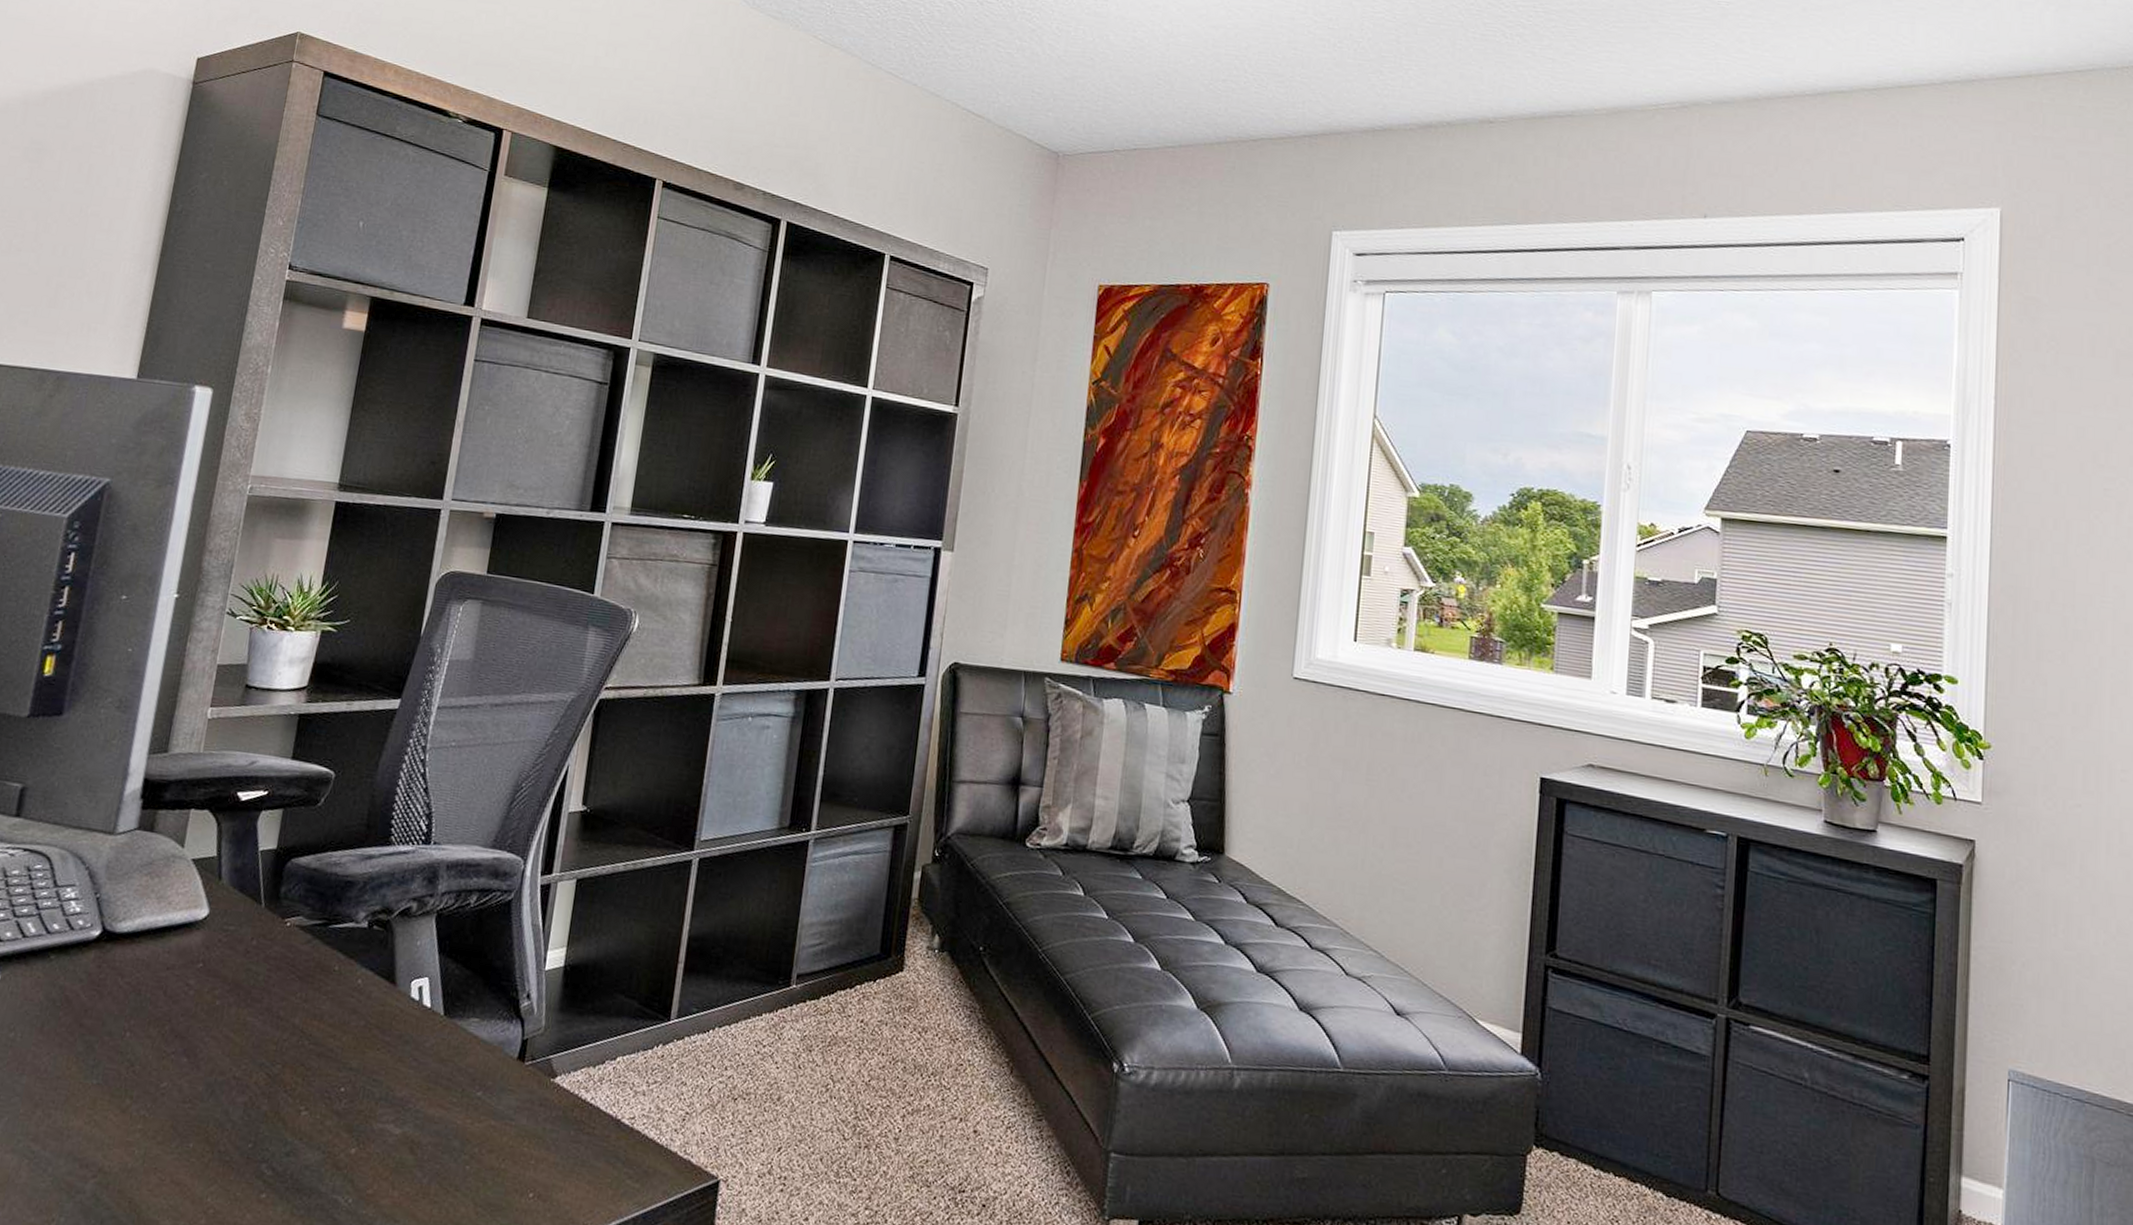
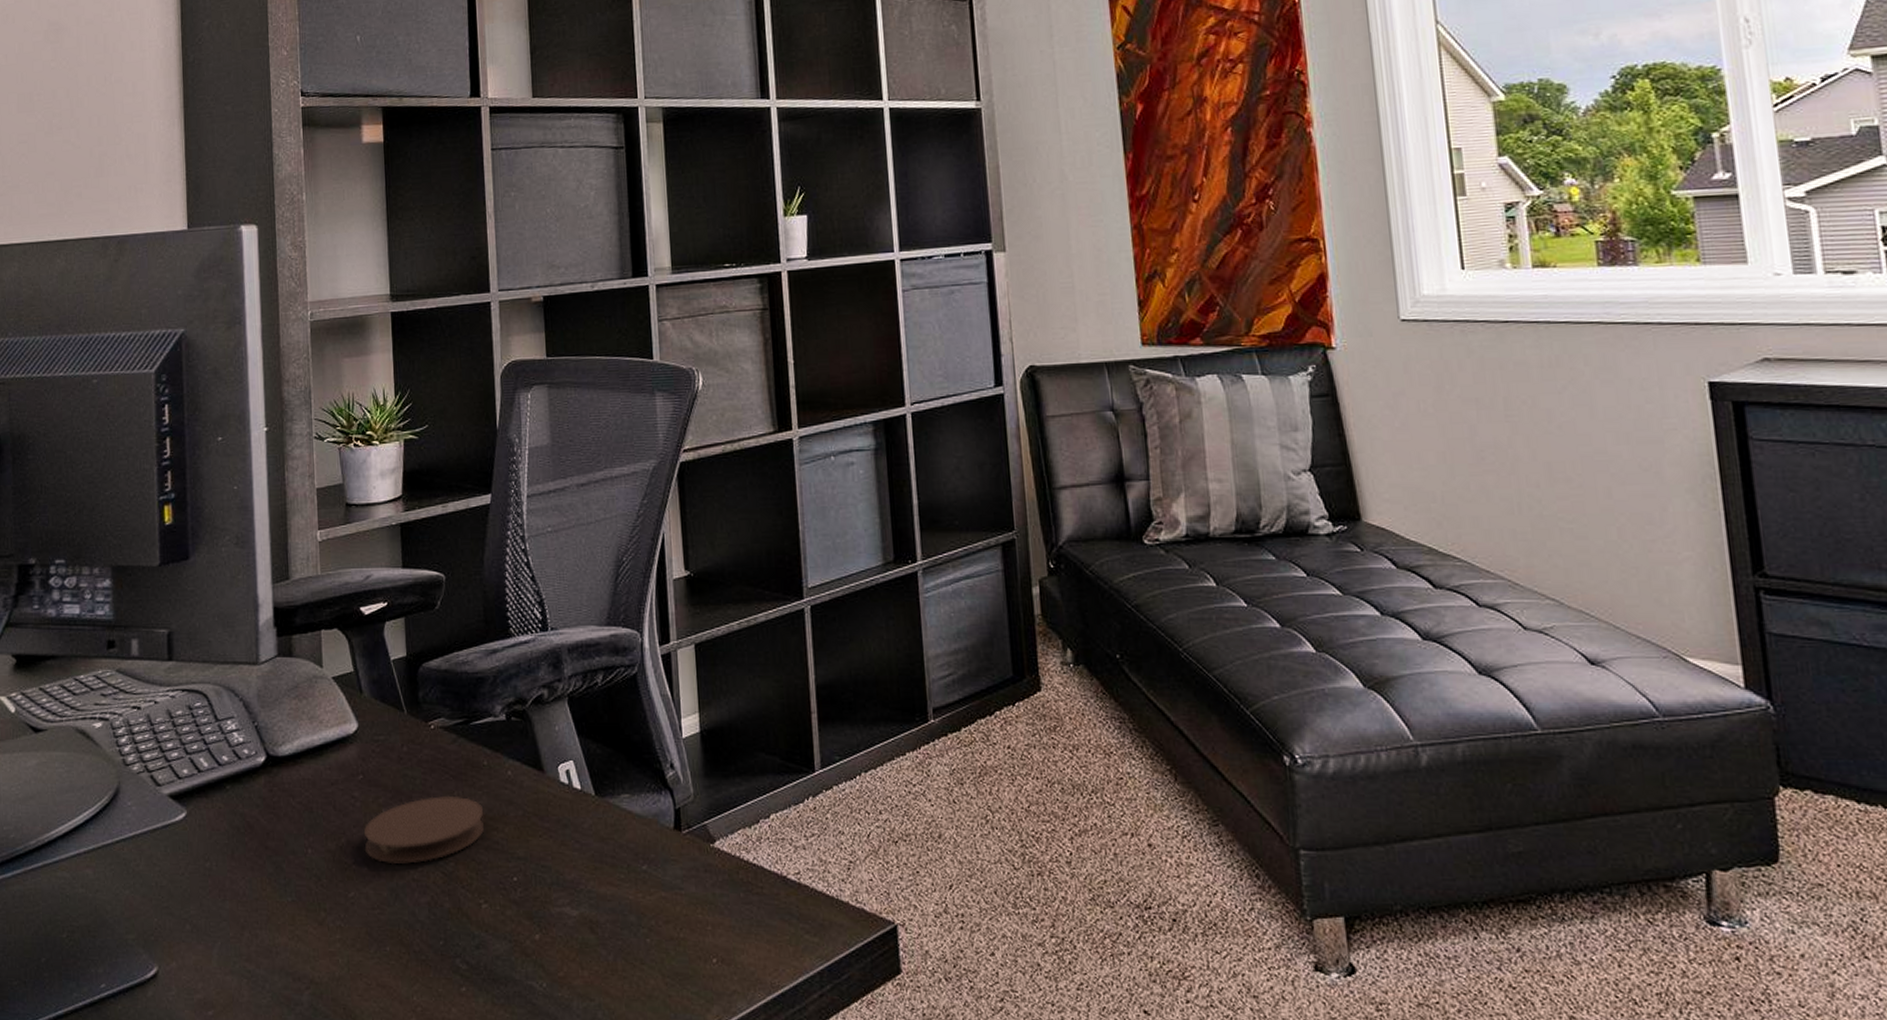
coaster: none [188,995,325,1061] -> present [363,795,485,865]

